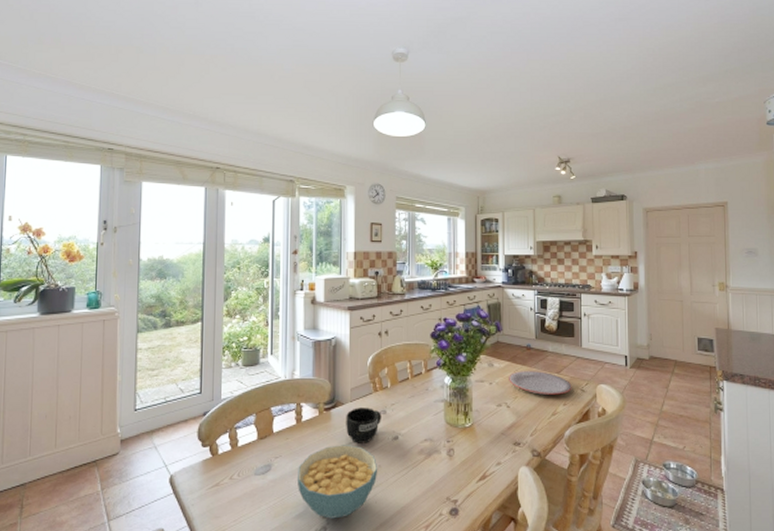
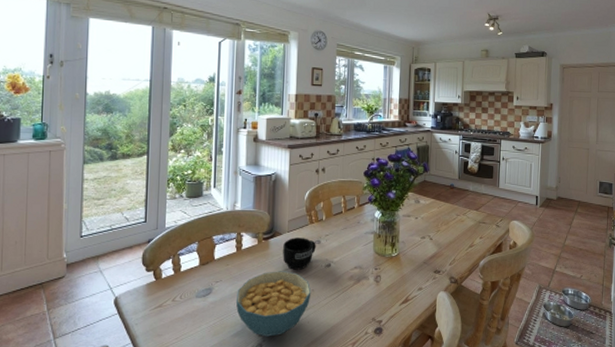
plate: present [507,371,572,395] -> none [432,207,488,229]

